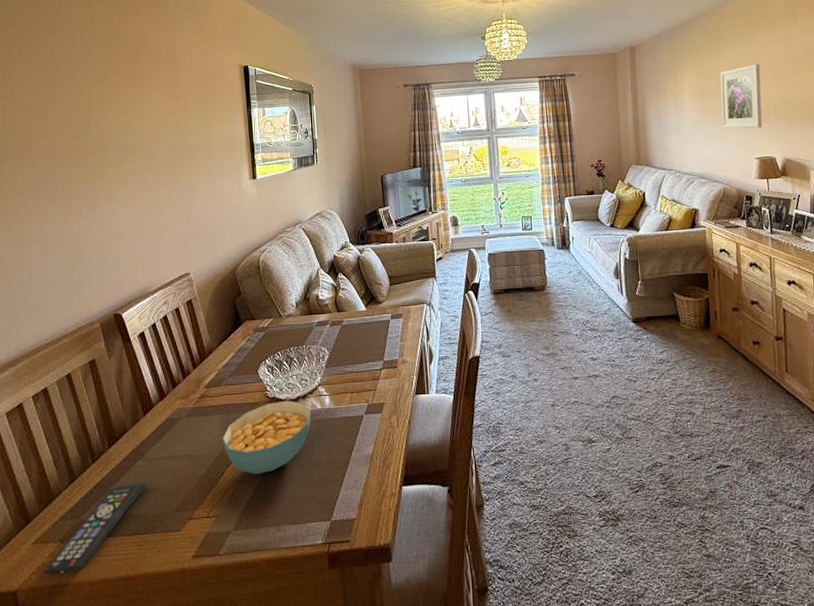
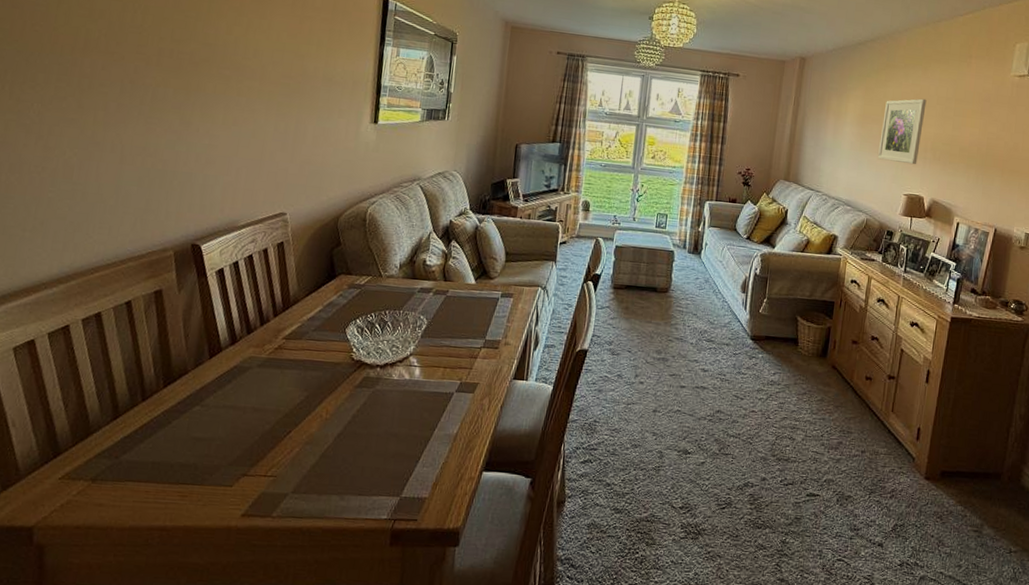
remote control: present [44,481,147,575] -> none [68,428,202,516]
cereal bowl: present [222,400,312,475] -> none [294,365,398,439]

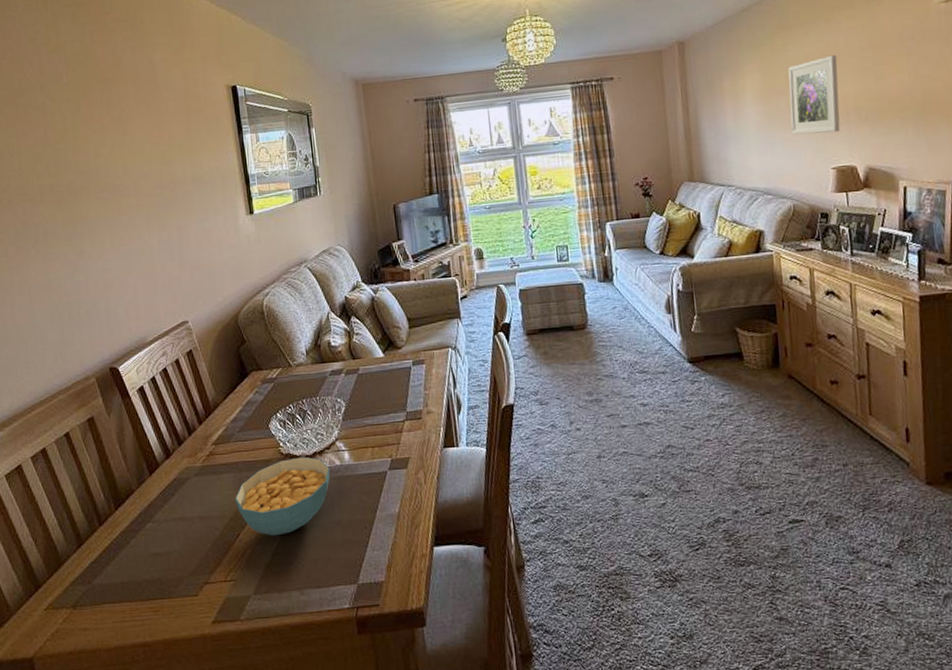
cereal bowl: none [294,365,398,439] -> present [235,456,330,536]

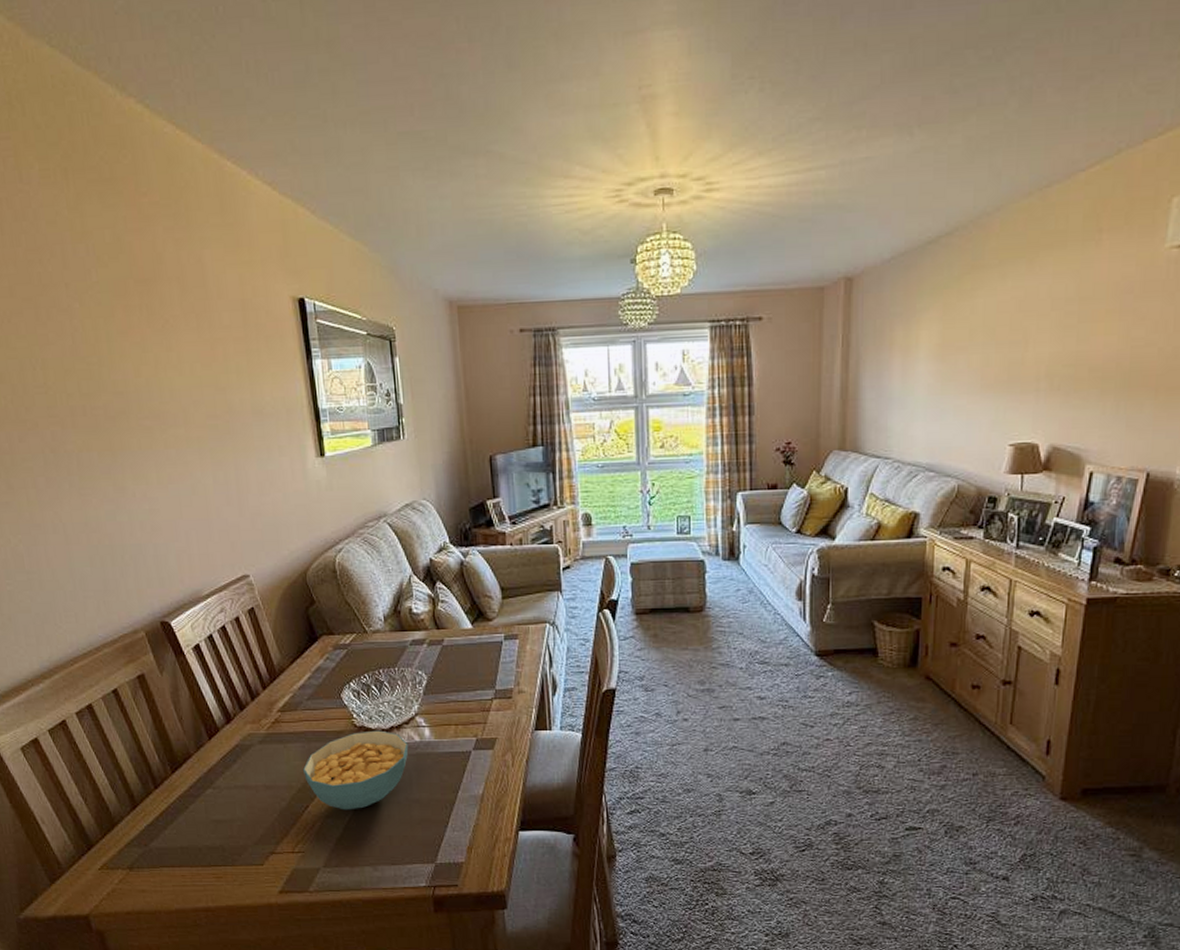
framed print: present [788,54,841,135] -> none [968,305,1036,402]

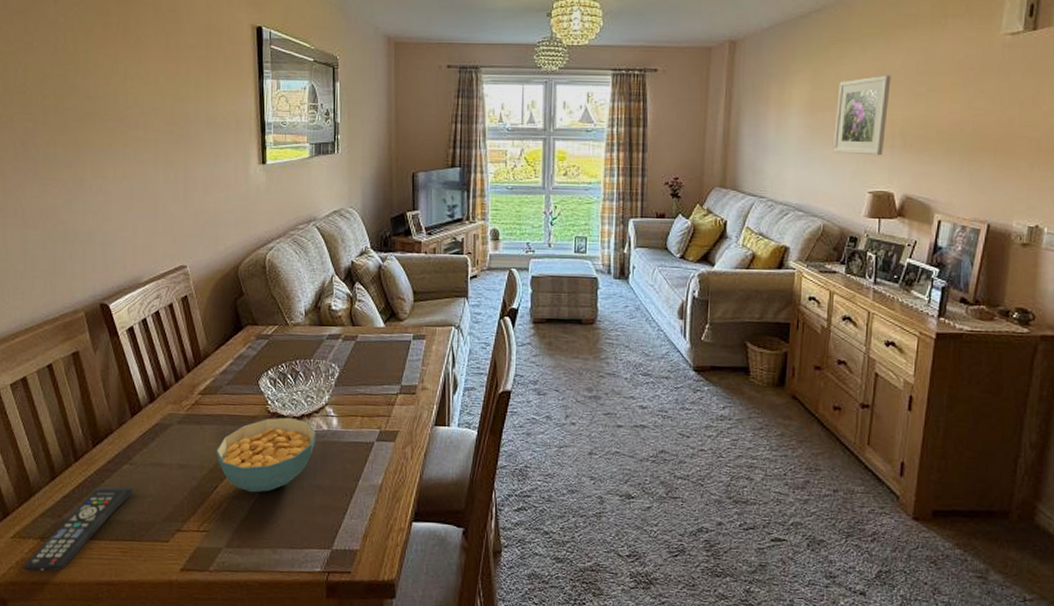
remote control: none [115,812,220,902] -> present [23,486,133,572]
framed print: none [968,305,1036,402] -> present [833,75,891,156]

